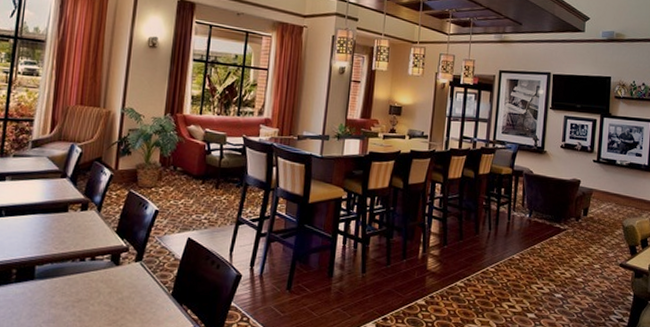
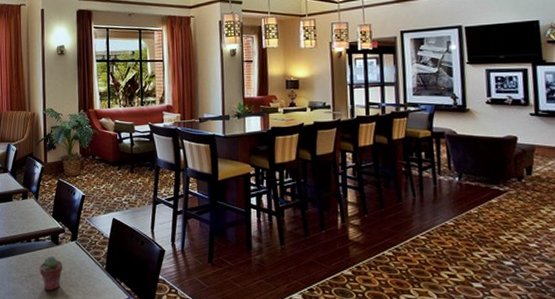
potted succulent: none [91,279,121,319] -> present [39,256,63,291]

